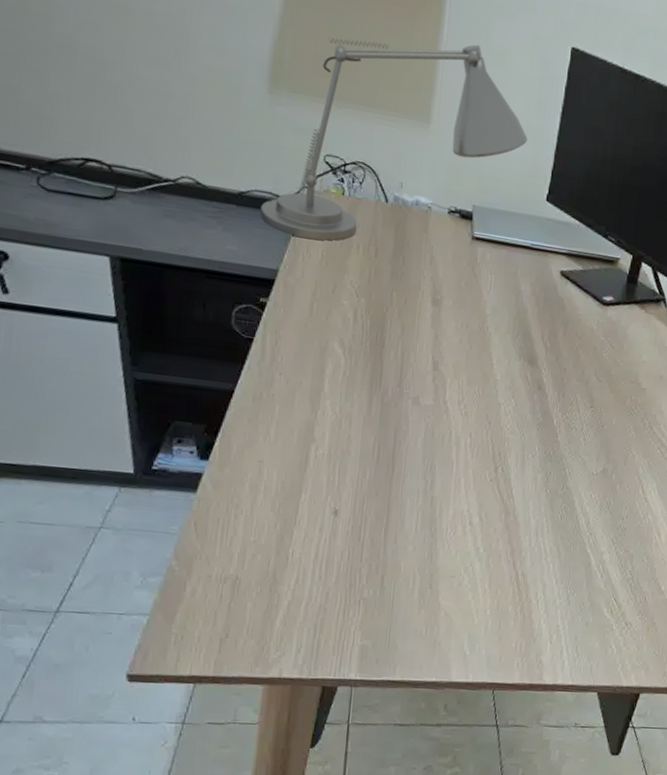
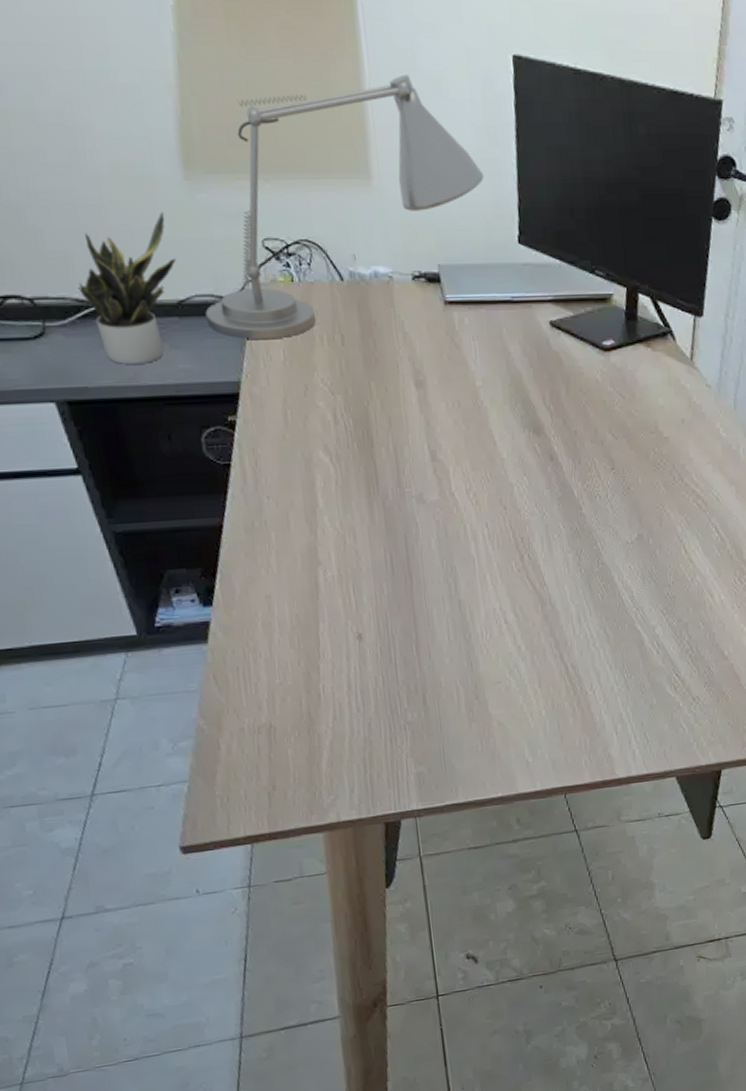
potted plant: none [155,115,245,239] -> present [79,212,176,364]

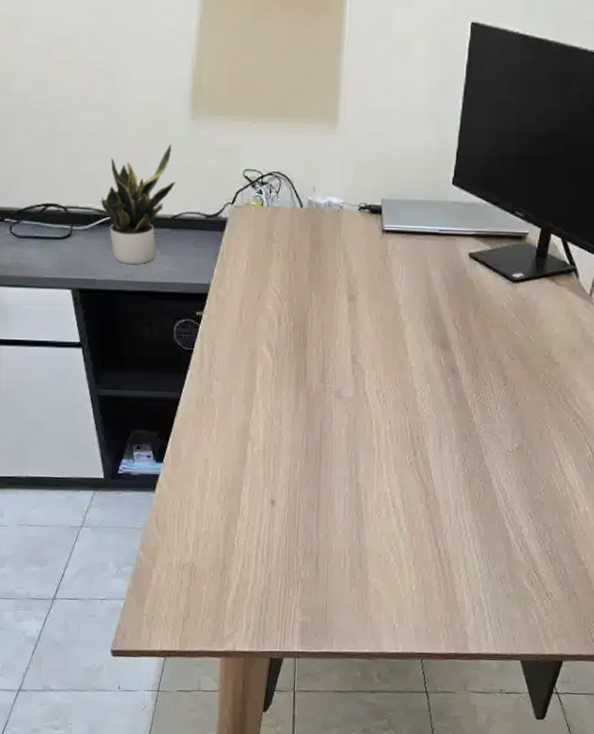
desk lamp: present [205,74,484,340] -> none [191,37,432,252]

